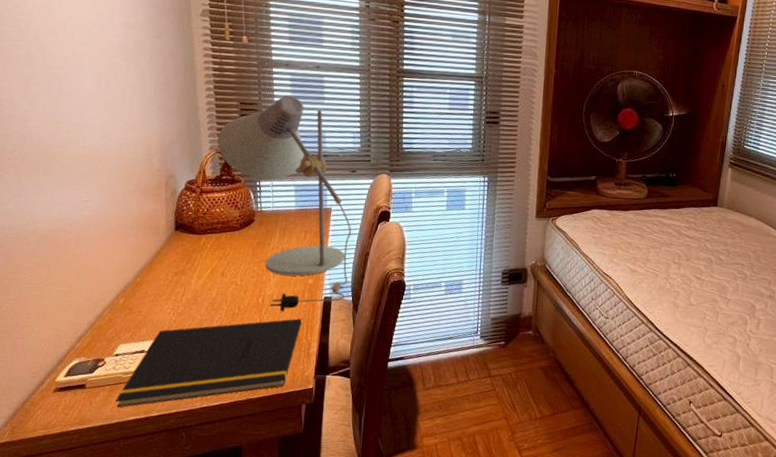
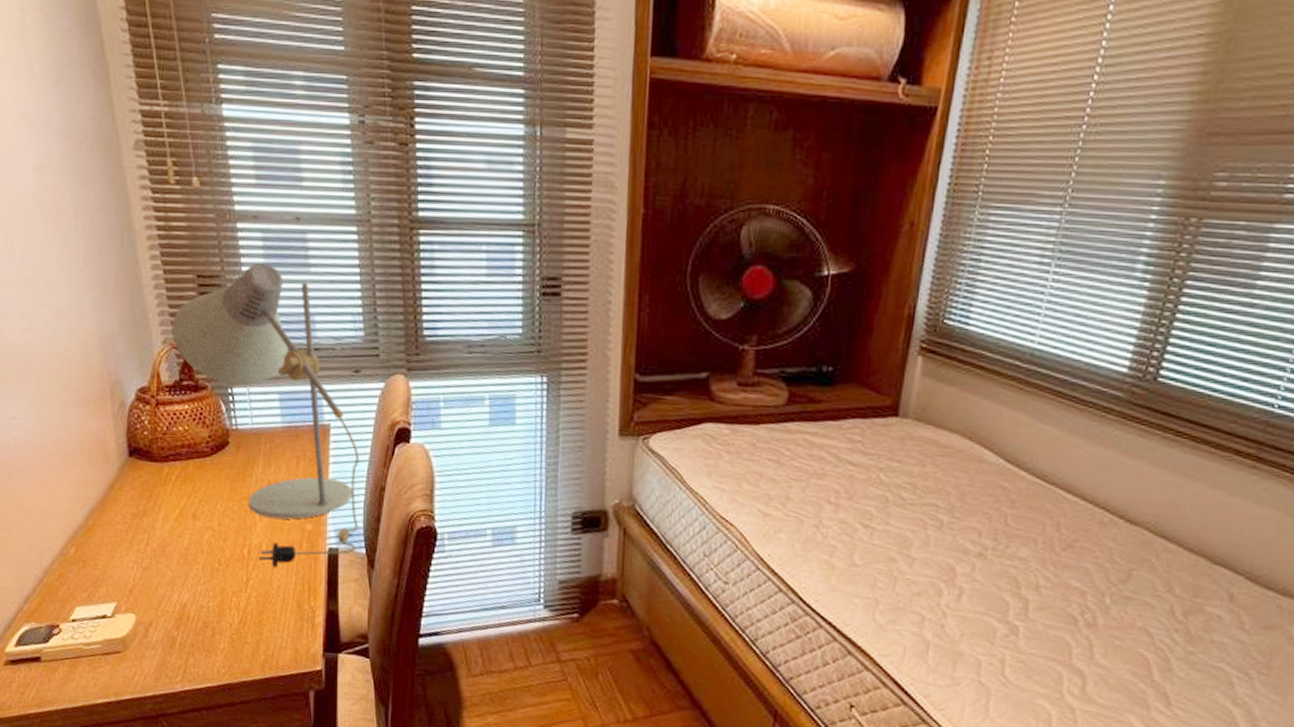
notepad: present [115,318,302,408] -> none [78,577,301,688]

